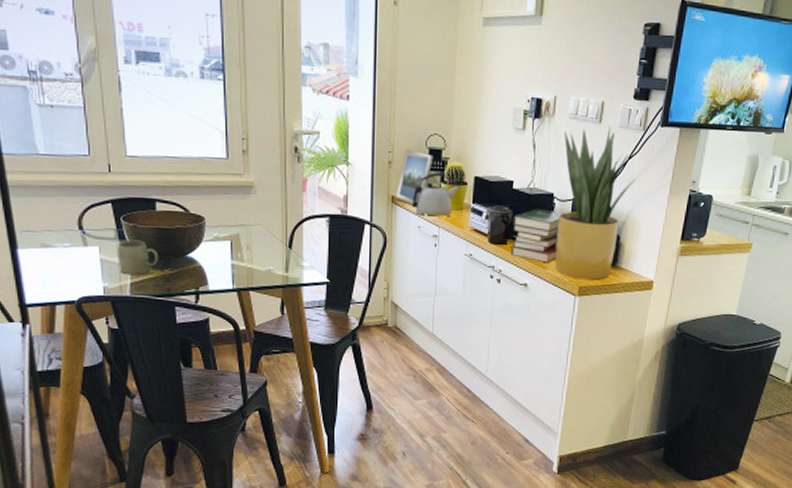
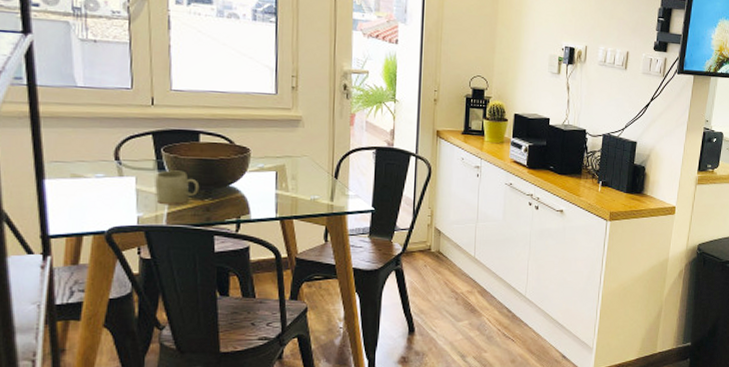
picture frame: present [394,149,434,205] -> none [439,89,477,139]
kettle: present [411,171,459,217] -> none [455,109,500,150]
jar: present [486,205,513,246] -> none [525,140,550,176]
books: present [511,209,562,263] -> none [548,143,594,191]
planter: present [555,126,636,280] -> none [588,72,658,206]

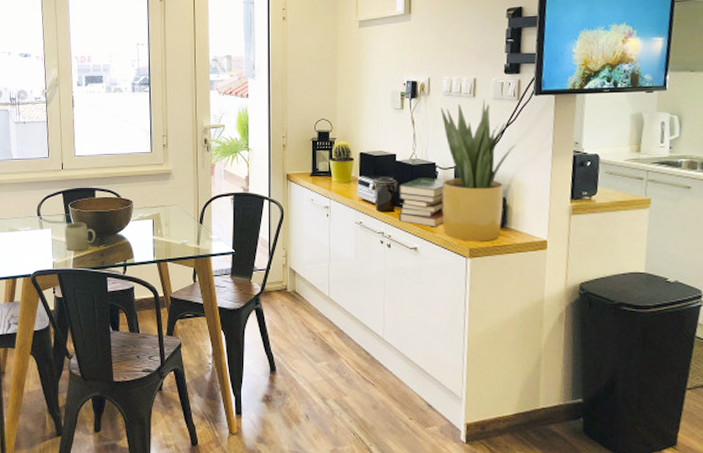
jar: none [525,140,550,176] -> present [372,177,398,213]
books: none [548,143,594,191] -> present [398,178,445,227]
planter: none [588,72,658,206] -> present [440,99,516,242]

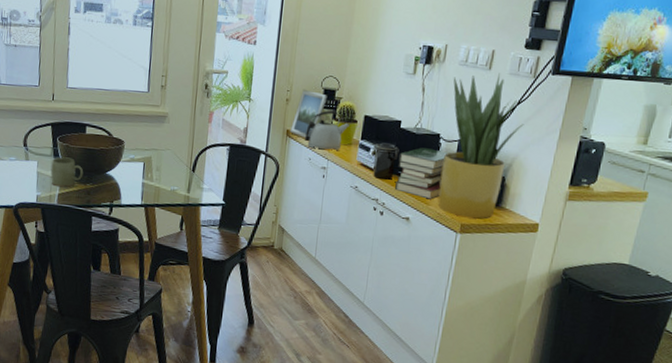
picture frame: none [289,134,322,181] -> present [289,89,328,139]
kettle: none [304,150,346,190] -> present [304,109,350,151]

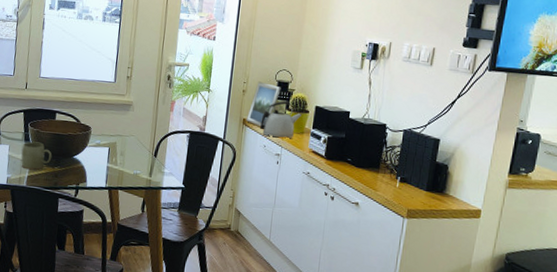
jar: present [373,142,400,181] -> none [324,131,349,168]
books: present [395,147,447,200] -> none [345,137,393,186]
planter: present [437,72,524,219] -> none [385,68,465,205]

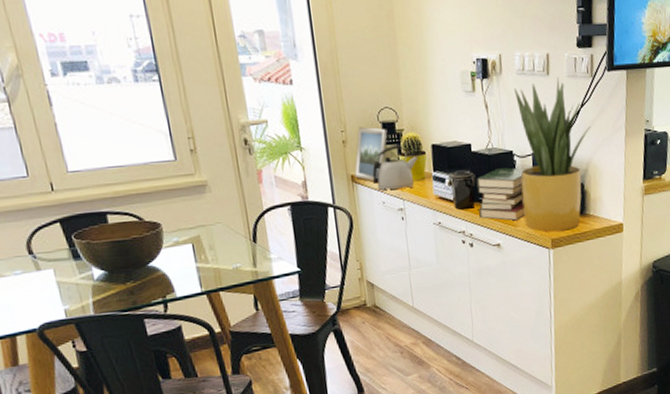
mug: present [21,141,52,170] -> none [72,256,120,294]
jar: none [324,131,349,168] -> present [448,170,476,211]
books: none [345,137,393,186] -> present [476,167,525,221]
planter: none [385,68,465,205] -> present [513,77,591,232]

